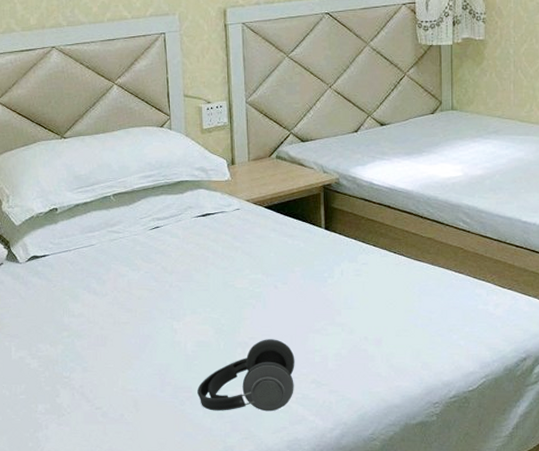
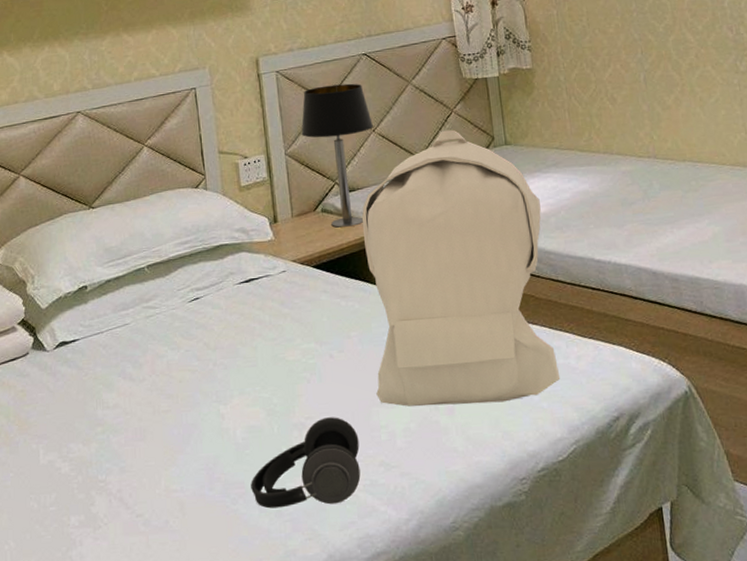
table lamp: none [262,40,330,174] -> present [301,83,373,228]
backpack: none [312,92,479,338] -> present [361,129,561,407]

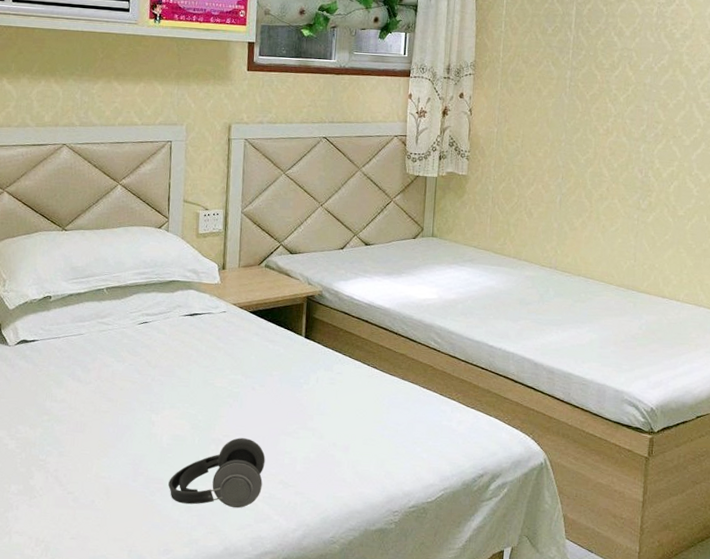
table lamp: present [301,83,373,228] -> none [258,159,322,284]
backpack: present [361,129,561,407] -> none [286,215,452,448]

